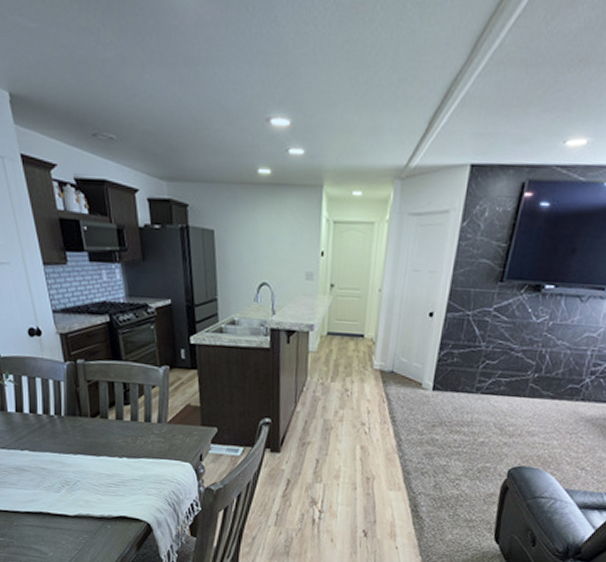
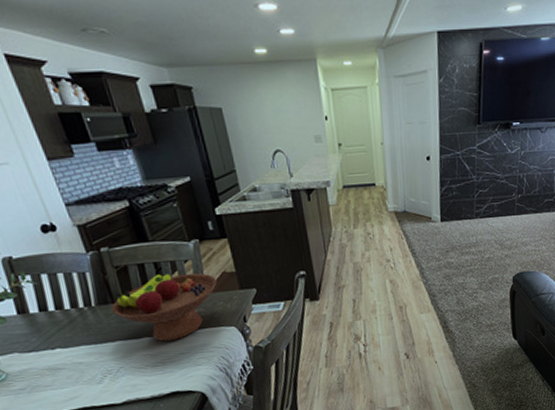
fruit bowl: none [78,395,180,465] -> present [111,273,217,342]

